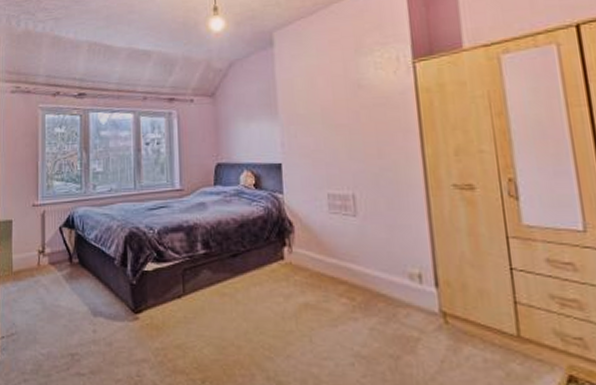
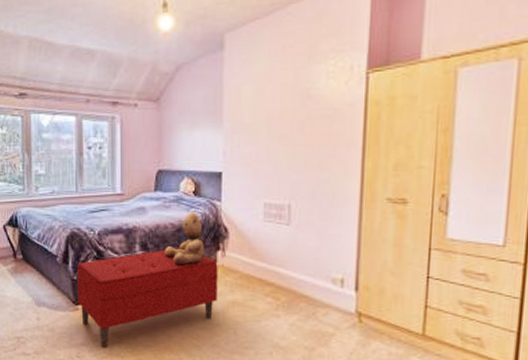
bench: none [136,245,288,364] -> present [77,248,218,348]
teddy bear: none [228,204,272,264] -> present [164,211,206,266]

